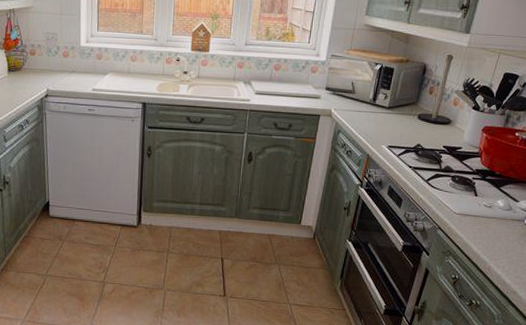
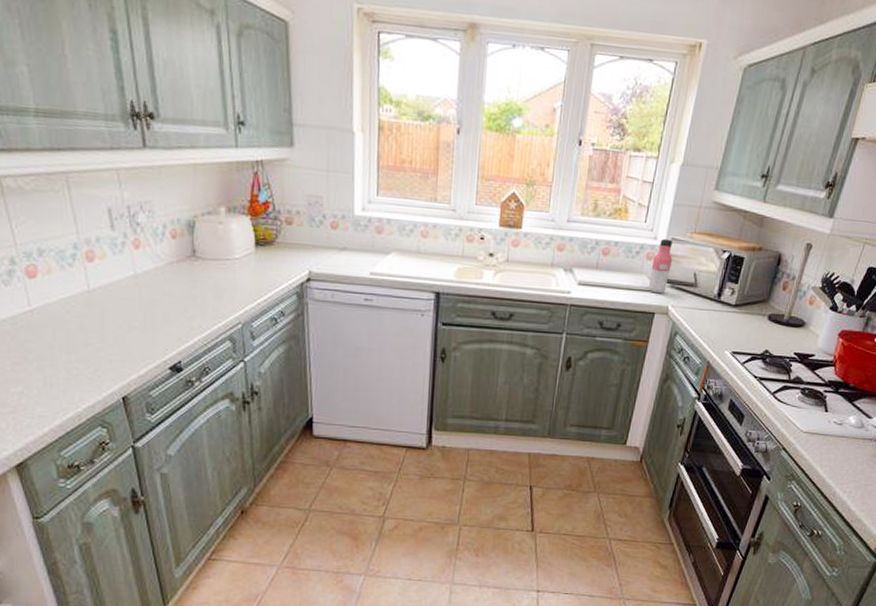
water bottle: none [313,55,333,100] -> present [648,238,672,294]

